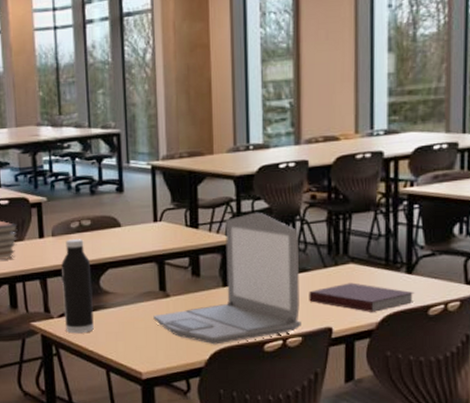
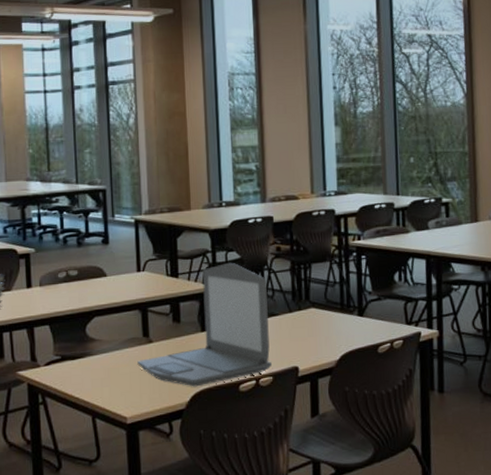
water bottle: present [61,239,94,333] -> none [49,288,80,381]
notebook: present [309,282,415,312] -> none [277,325,366,352]

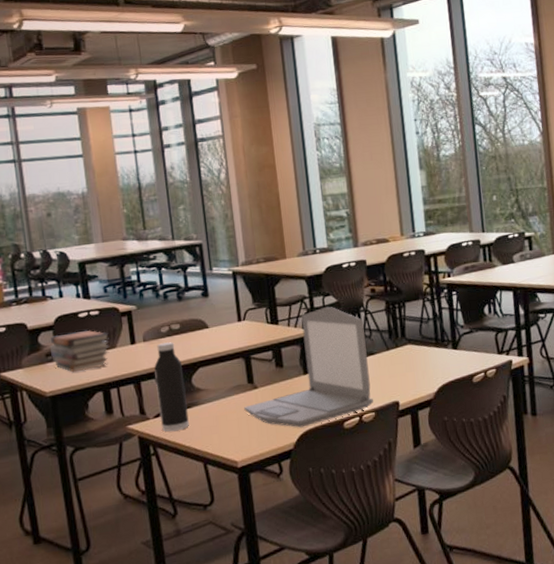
water bottle: none [49,288,80,381] -> present [154,342,189,432]

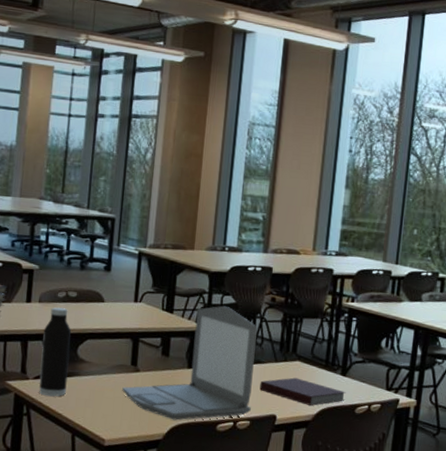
notebook: none [377,360,461,385] -> present [260,377,346,406]

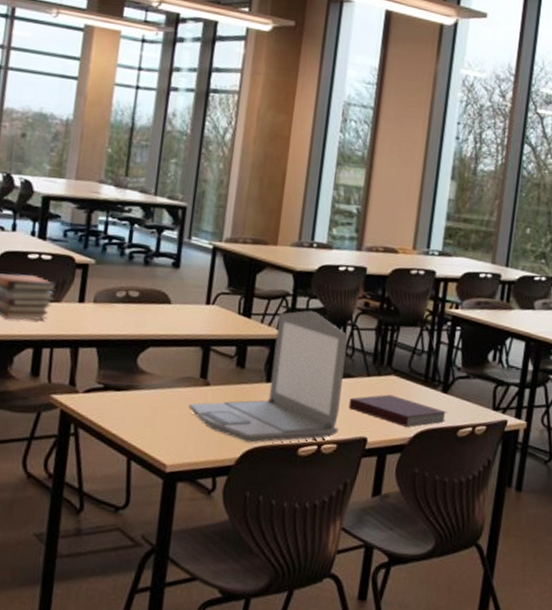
water bottle: present [39,307,71,396] -> none [90,309,131,413]

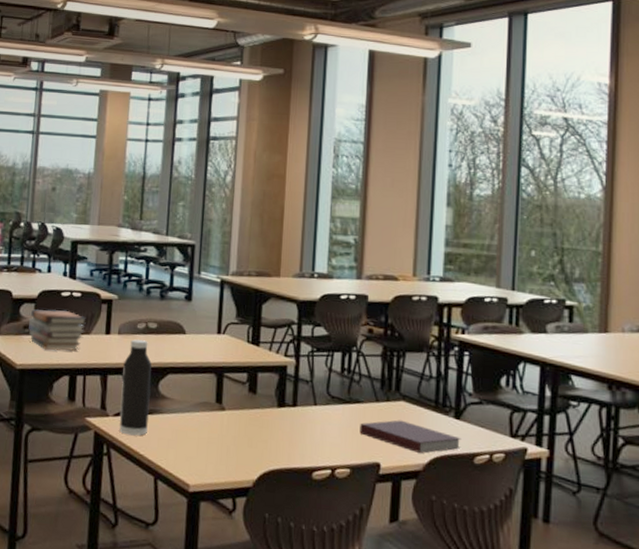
water bottle: none [90,309,131,413] -> present [119,339,152,435]
laptop: present [188,310,348,443] -> none [207,337,354,466]

